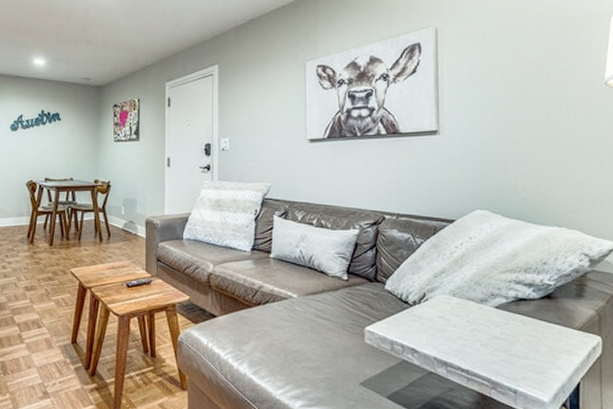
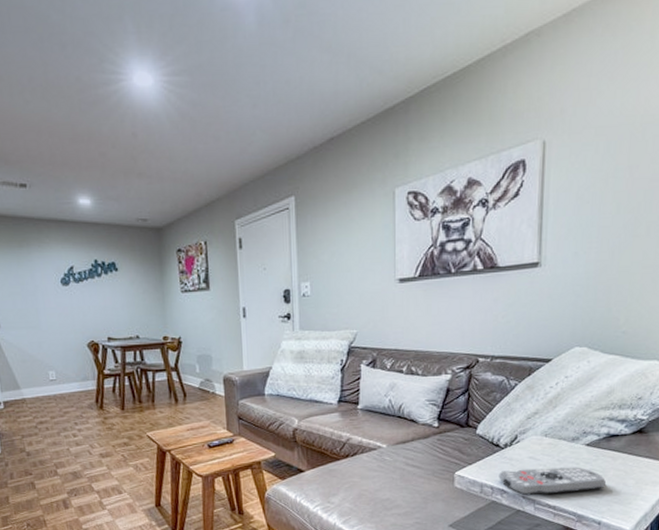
remote control: none [409,328,519,358] -> present [498,467,607,496]

